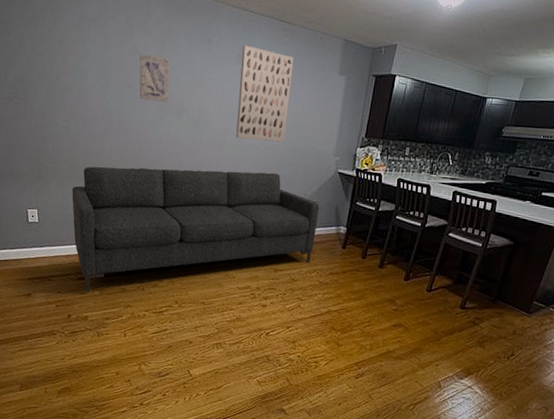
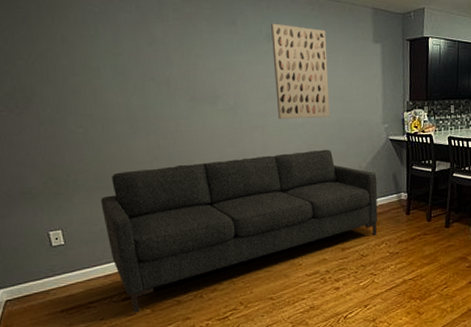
wall art: present [139,53,170,103] -> none [159,43,200,93]

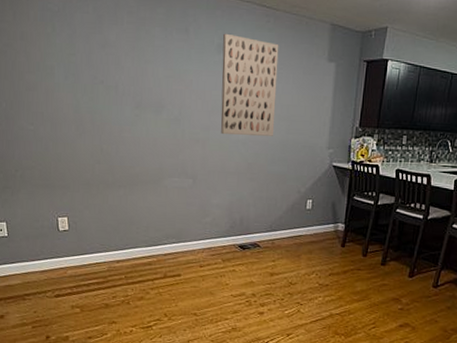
sofa: present [101,149,378,313] -> none [44,169,315,311]

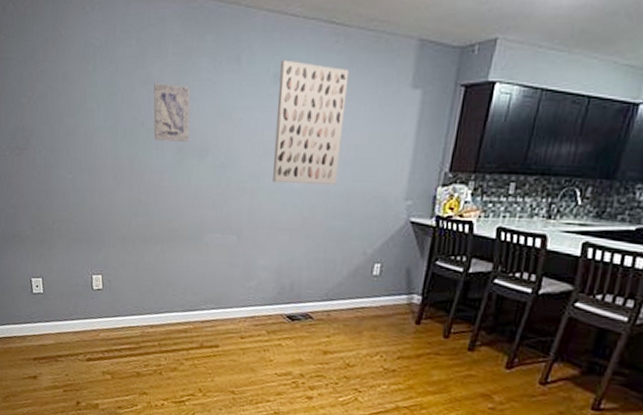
wall art: none [111,47,146,100] -> present [153,83,190,143]

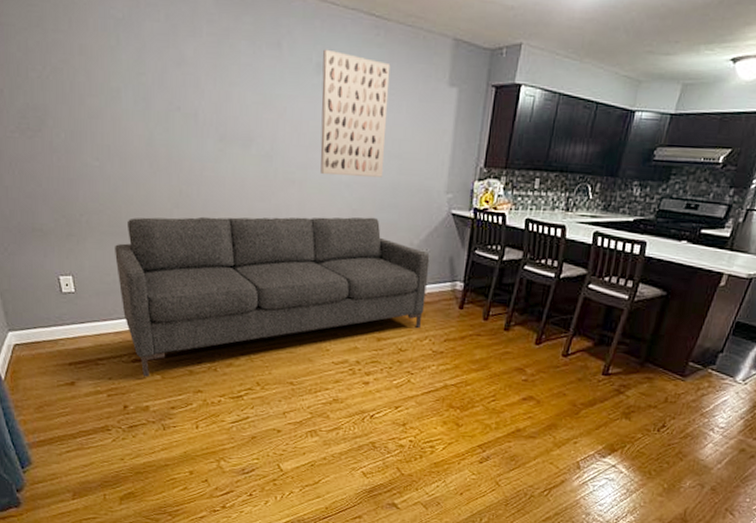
sofa: none [79,224,385,376] -> present [115,216,430,377]
wall art: present [153,83,190,143] -> none [188,64,232,131]

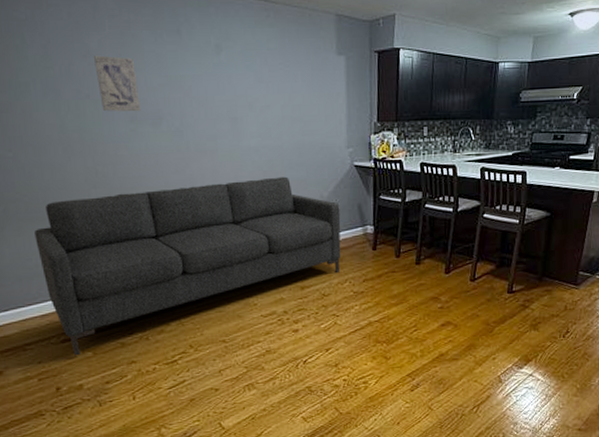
wall art: none [188,64,232,131] -> present [94,55,141,112]
wall art: present [320,49,391,177] -> none [220,32,288,143]

